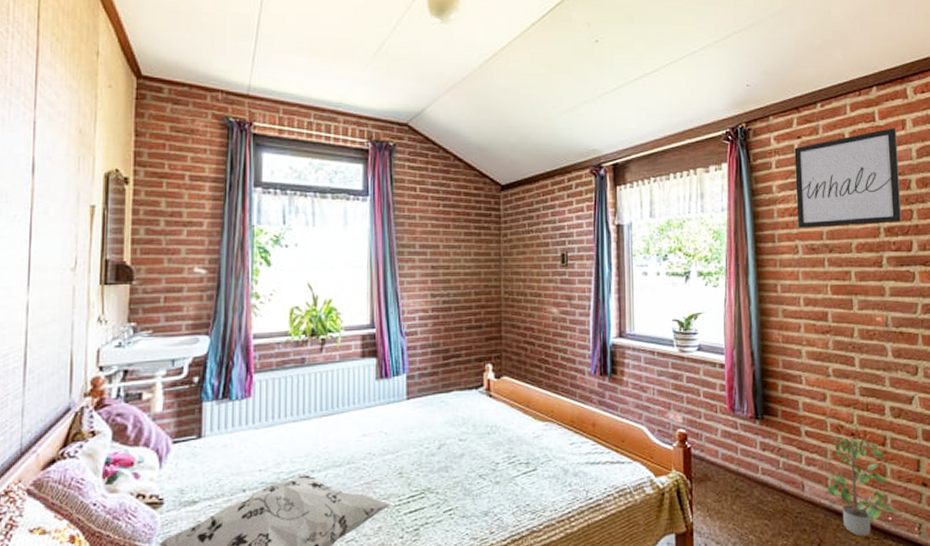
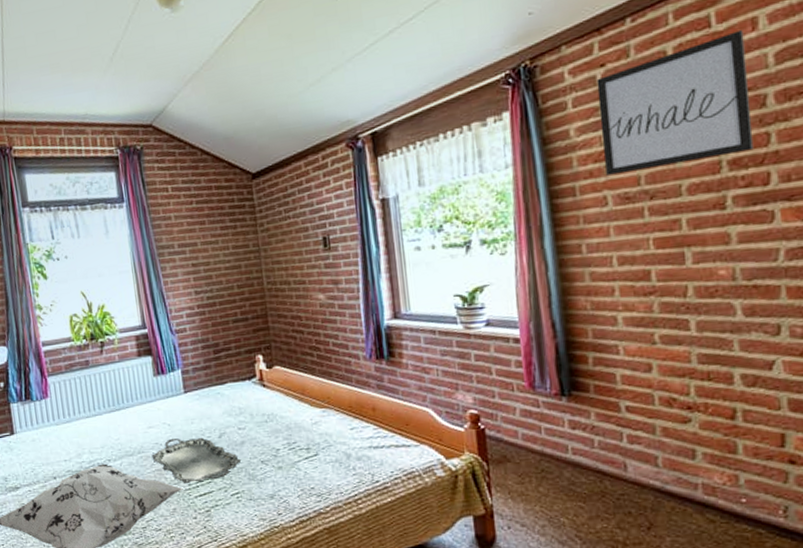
serving tray: none [362,447,459,498] -> present [151,437,242,483]
potted plant: present [827,434,899,537] -> none [657,408,756,520]

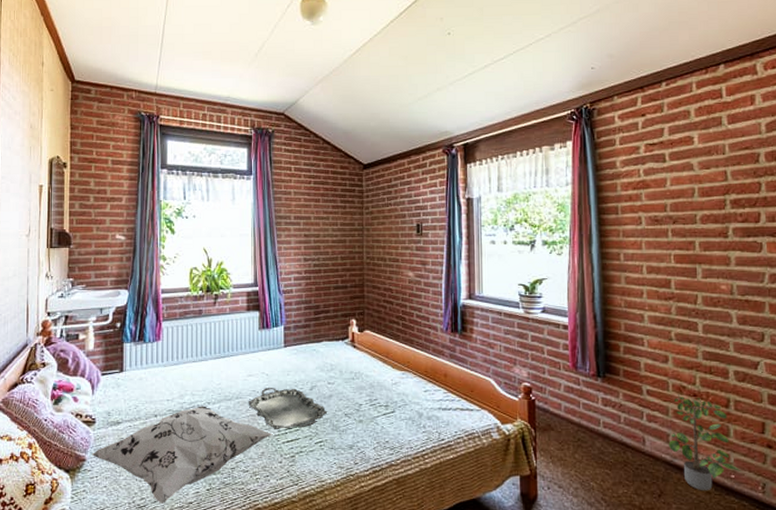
wall art: present [596,30,754,176] -> none [638,103,749,201]
potted plant: none [657,408,756,520] -> present [668,394,742,491]

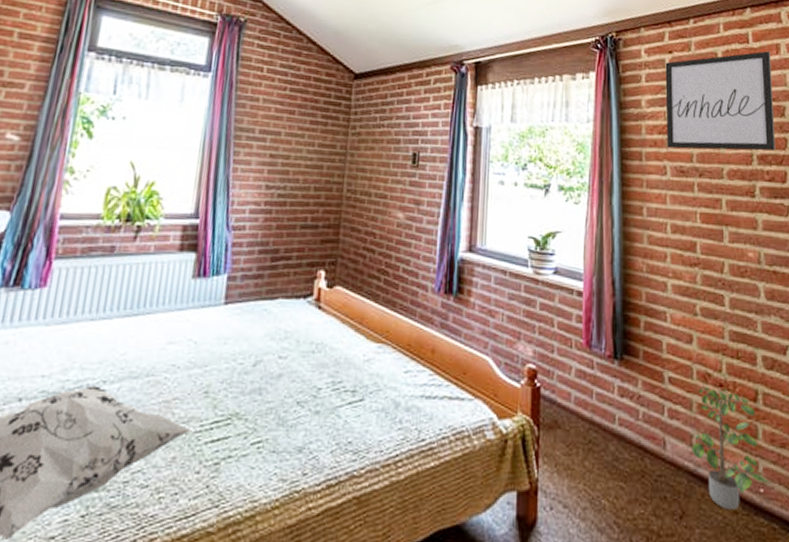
serving tray: present [248,388,328,429] -> none [162,361,274,423]
wall art: none [638,103,749,201] -> present [665,51,776,151]

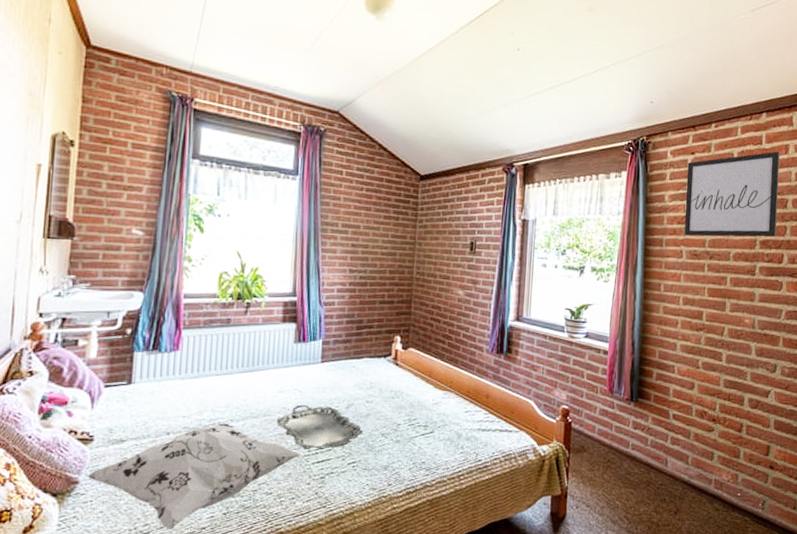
serving tray: none [162,361,274,423] -> present [277,405,364,449]
potted plant: present [691,383,771,511] -> none [687,419,747,508]

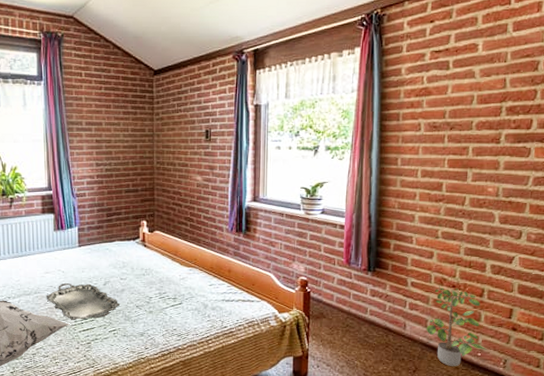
wall art: present [684,151,780,237] -> none [422,10,532,108]
potted plant: none [687,419,747,508] -> present [426,285,488,367]

